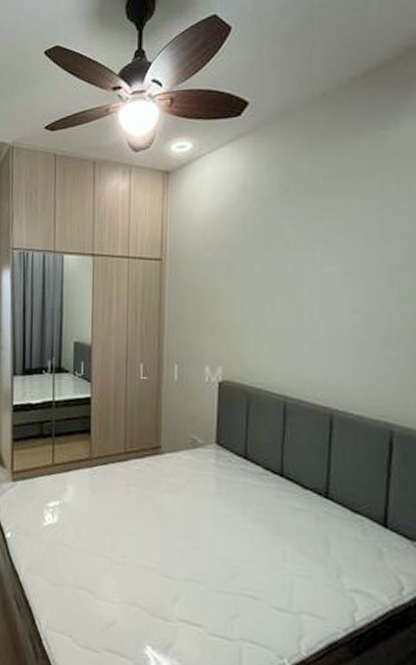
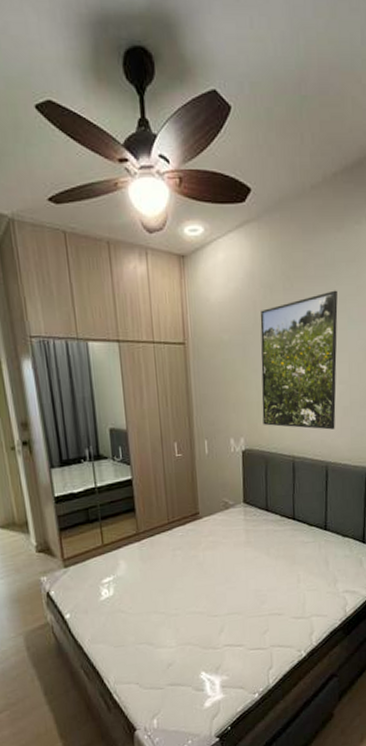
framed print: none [247,204,353,369] -> present [260,290,338,430]

